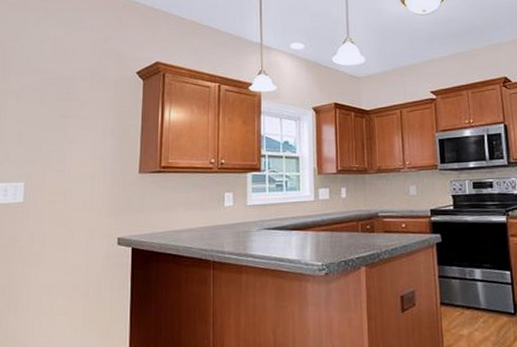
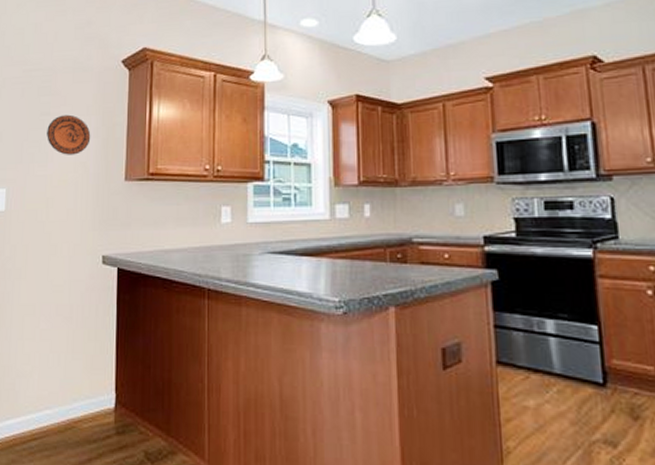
decorative plate: none [65,117,108,152] -> present [47,114,91,155]

